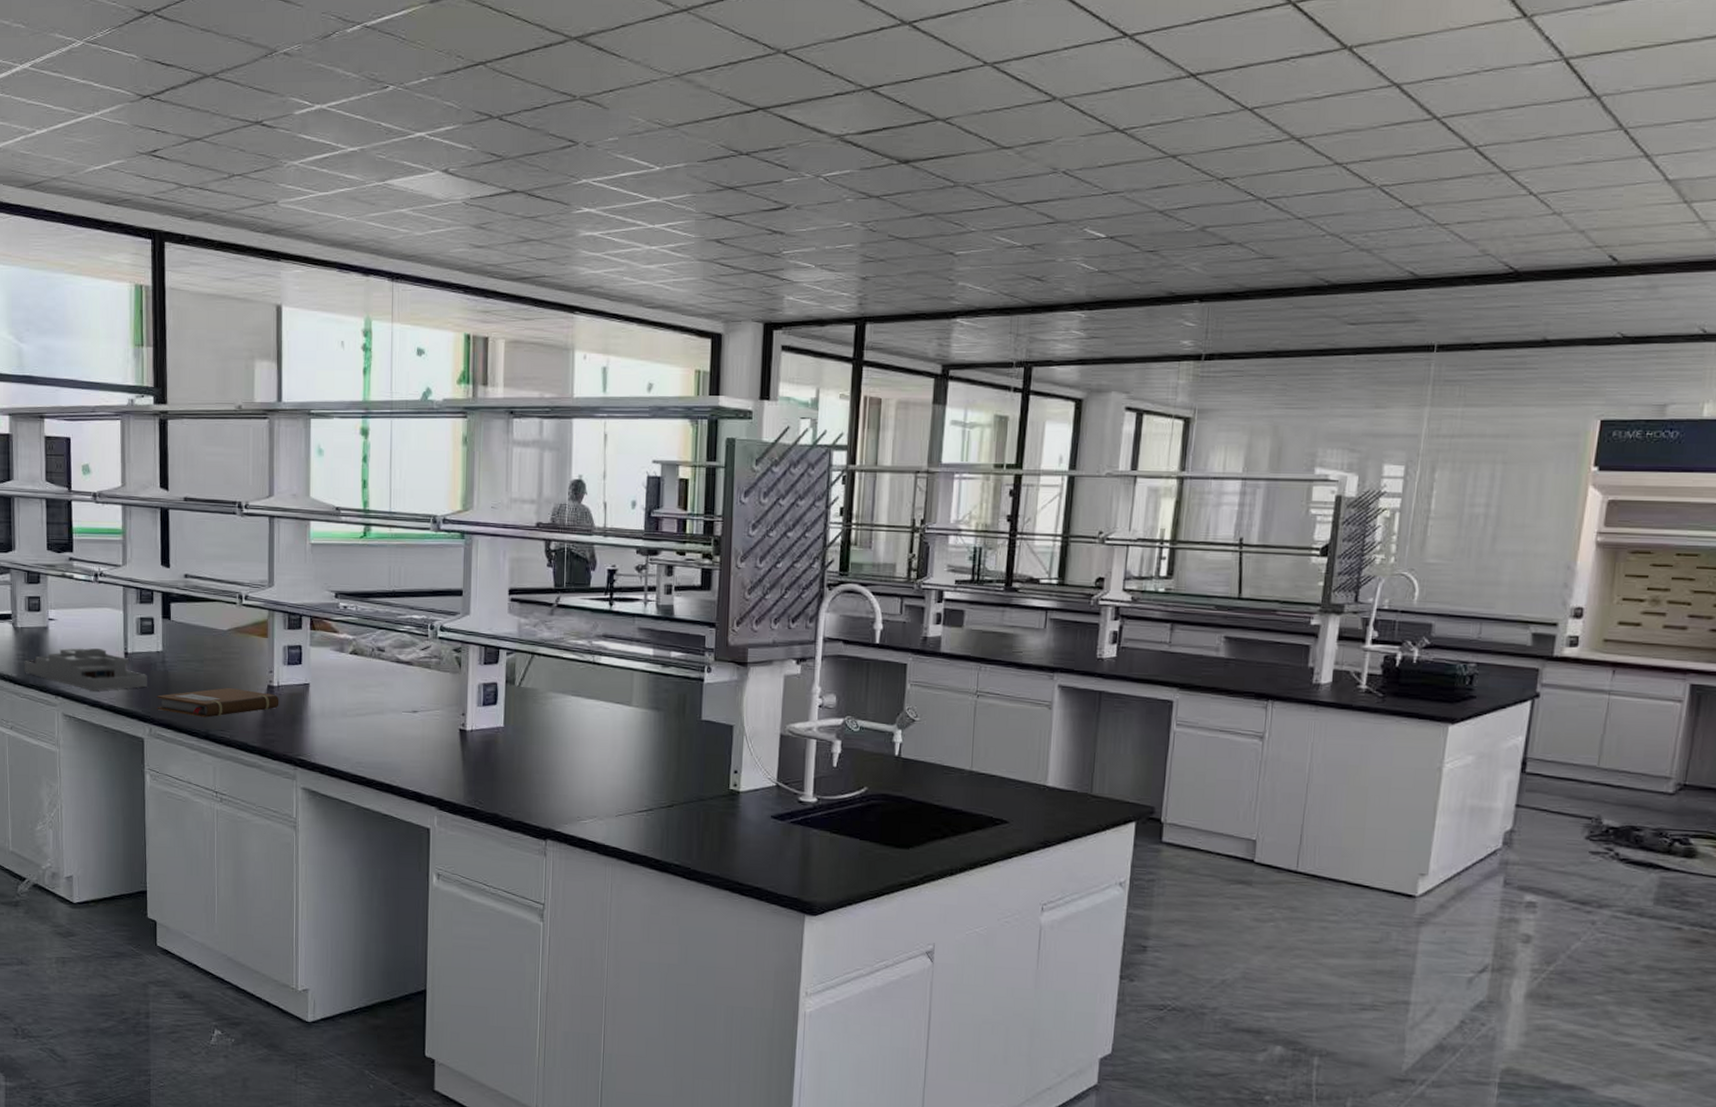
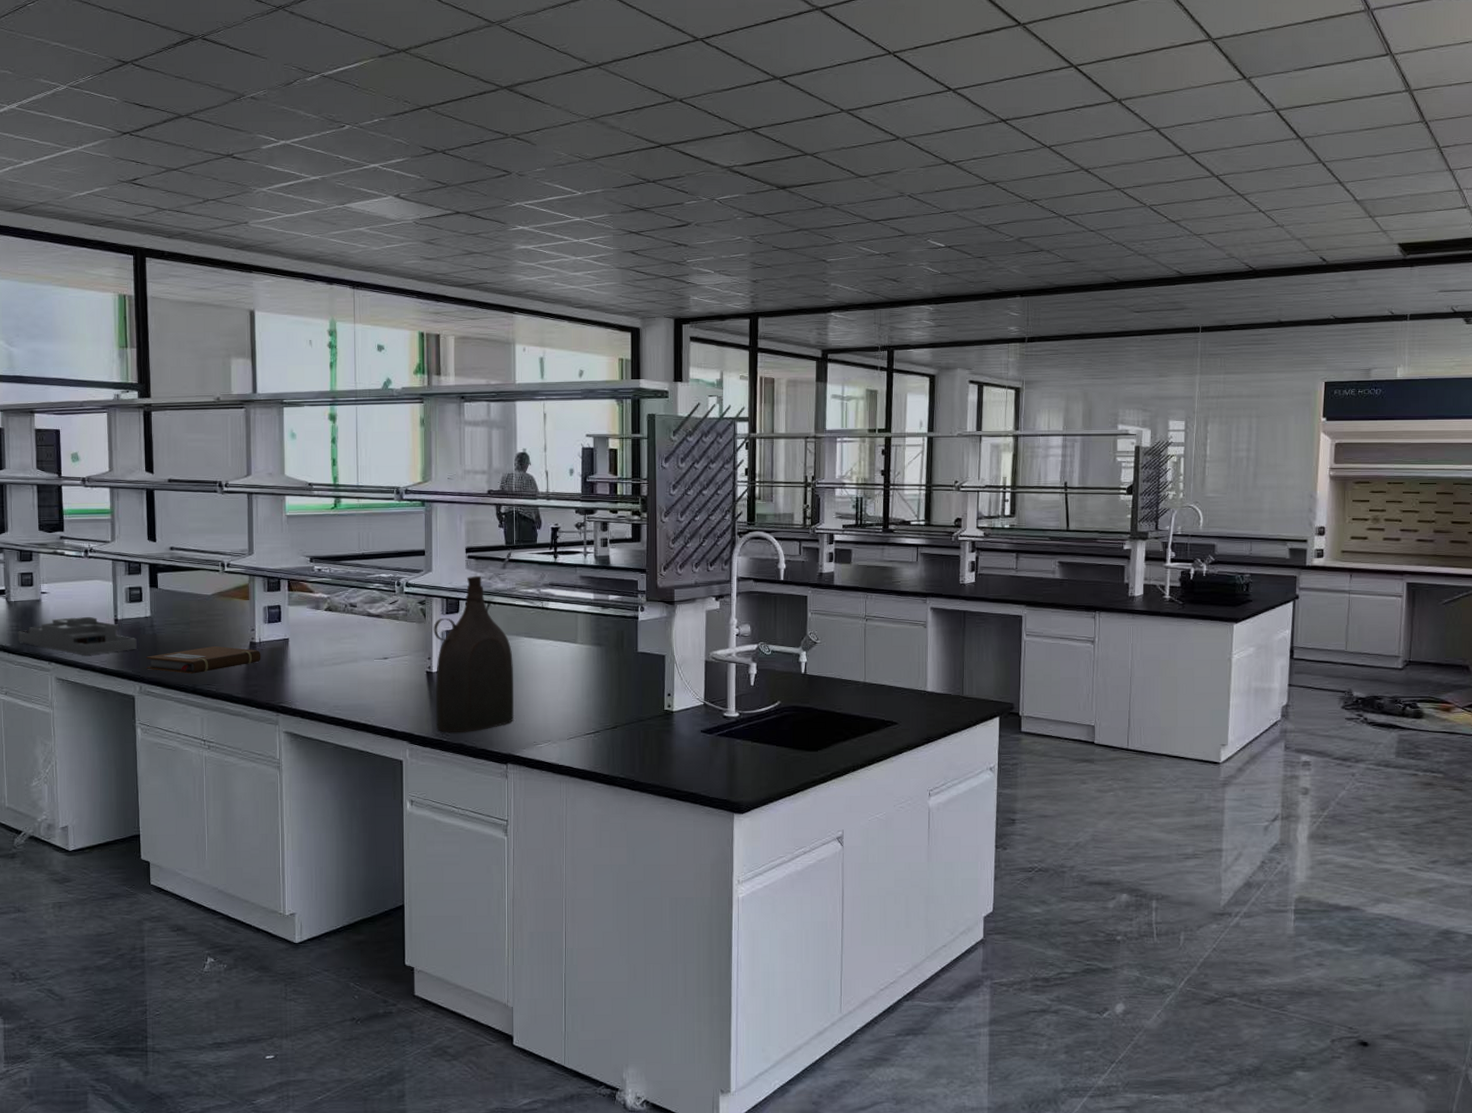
flask: none [468,621,558,801] -> present [433,575,515,732]

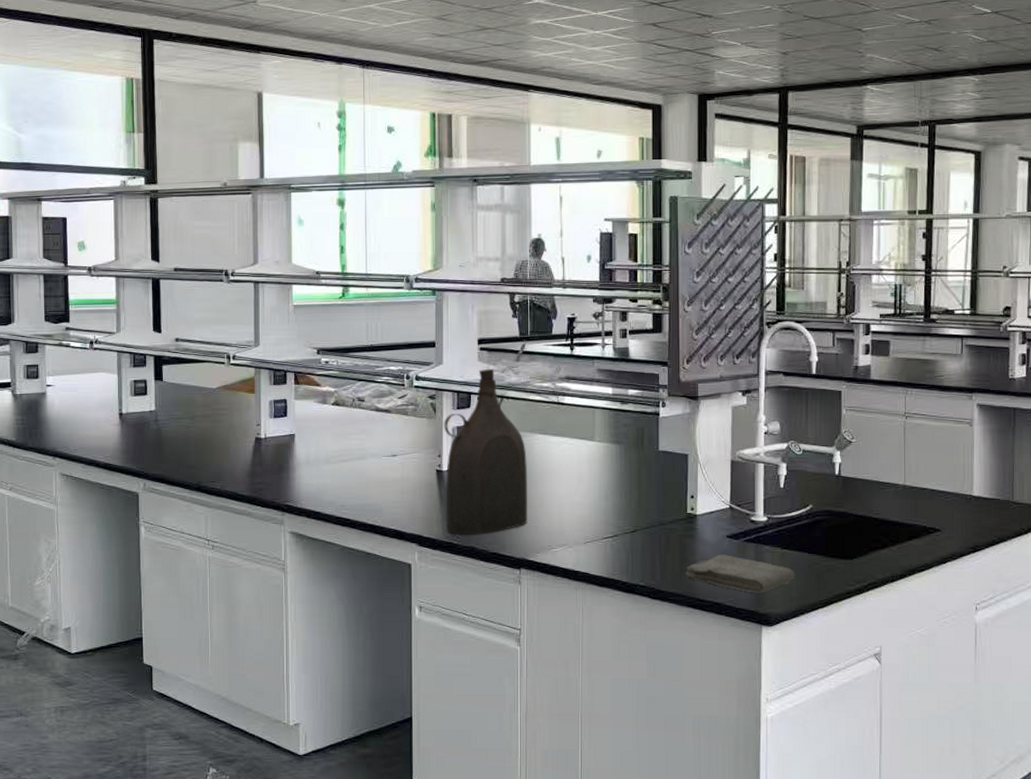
desk organizer: present [18,616,137,656] -> none [23,410,141,451]
notebook: present [146,645,261,674] -> none [151,441,267,470]
washcloth: none [662,748,765,783] -> present [685,555,795,593]

